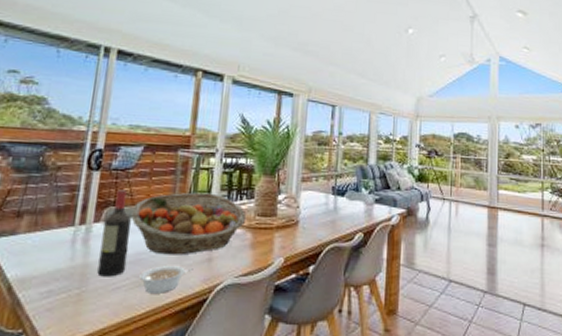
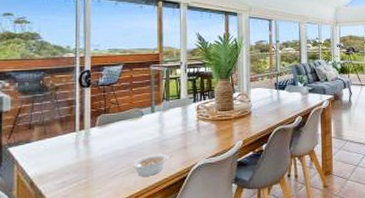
wine bottle: present [97,189,131,277] -> none [99,100,121,168]
fruit basket: present [131,192,246,255] -> none [120,97,209,147]

